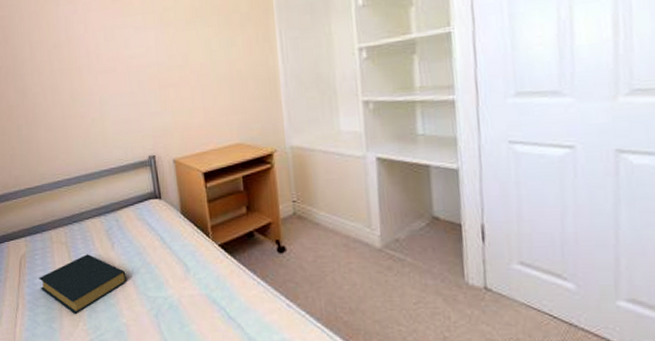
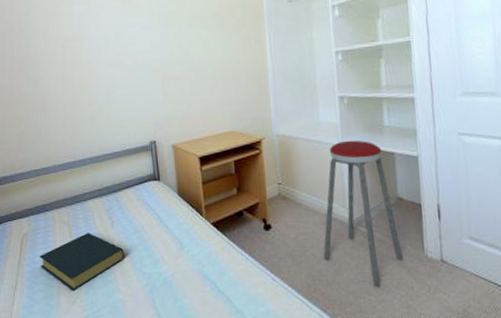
music stool: none [345,151,438,315] -> present [323,140,403,286]

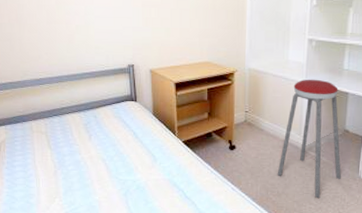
hardback book: present [39,233,124,291] -> none [18,143,101,192]

